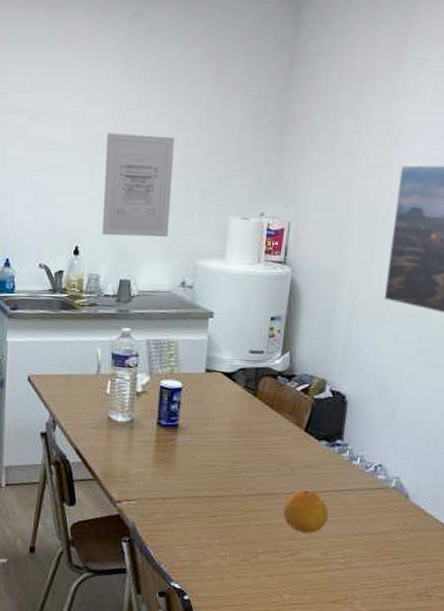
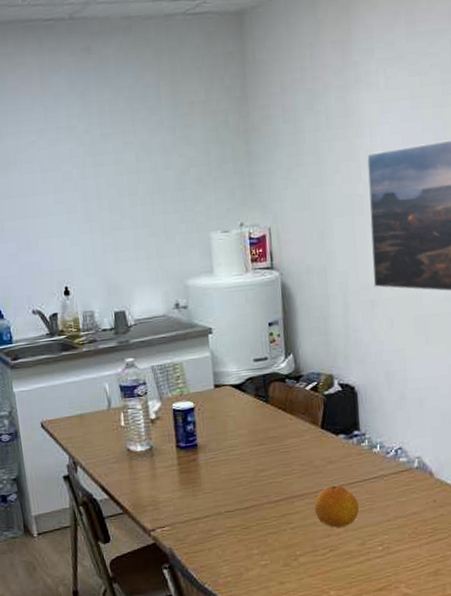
wall art: present [102,133,174,238] -> none [76,164,155,272]

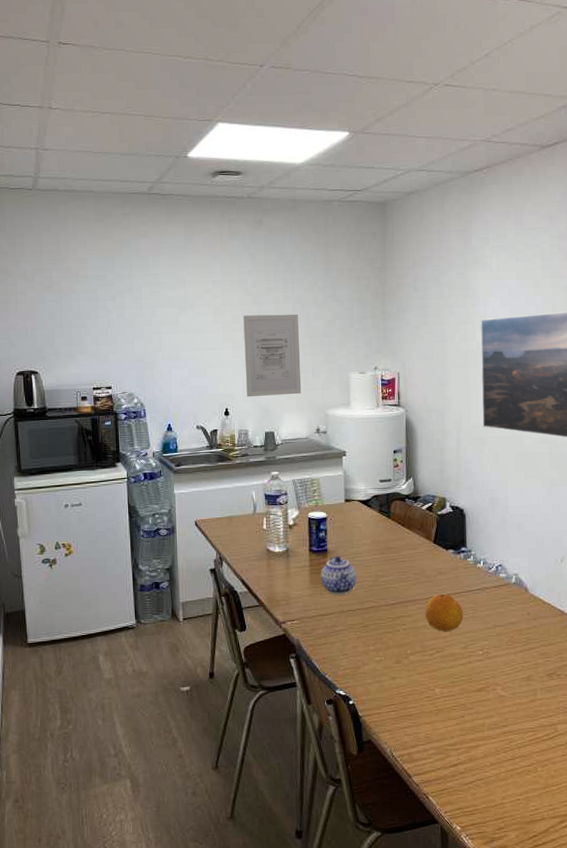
wall art: none [76,164,155,272] -> present [243,314,302,397]
teapot: none [191,450,234,495] -> present [320,556,357,595]

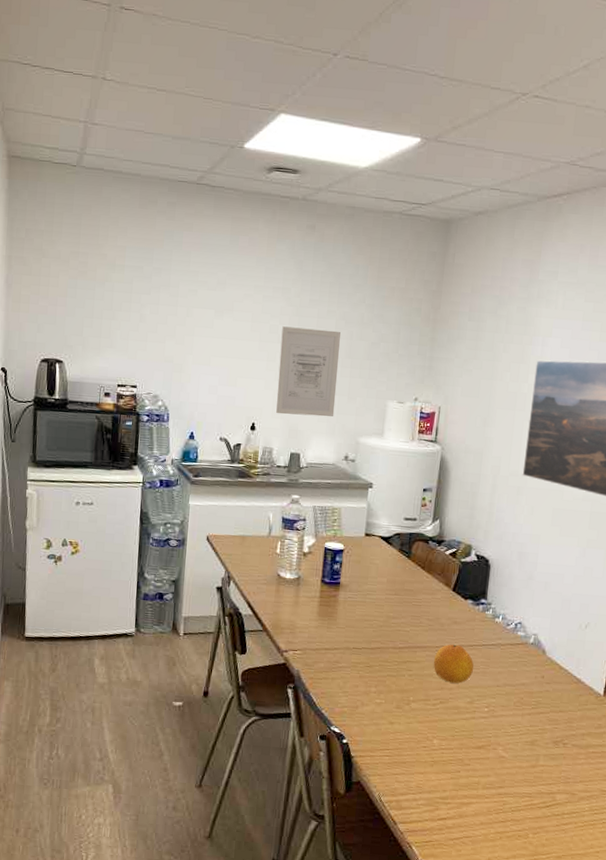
teapot: present [320,556,357,595] -> none [329,590,368,631]

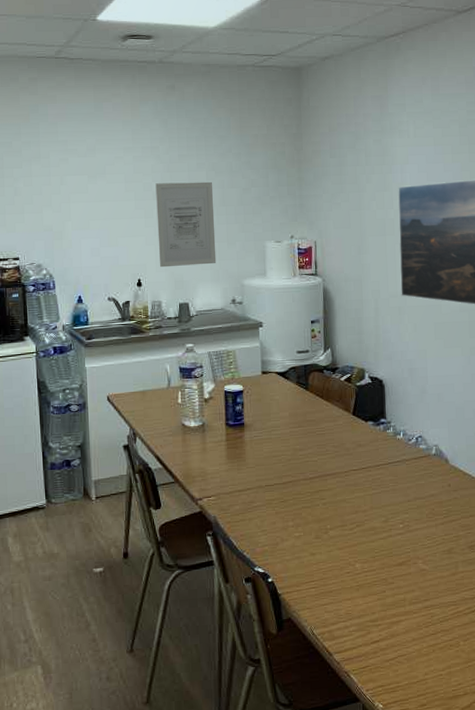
fruit: present [433,644,474,683] -> none [344,466,384,505]

